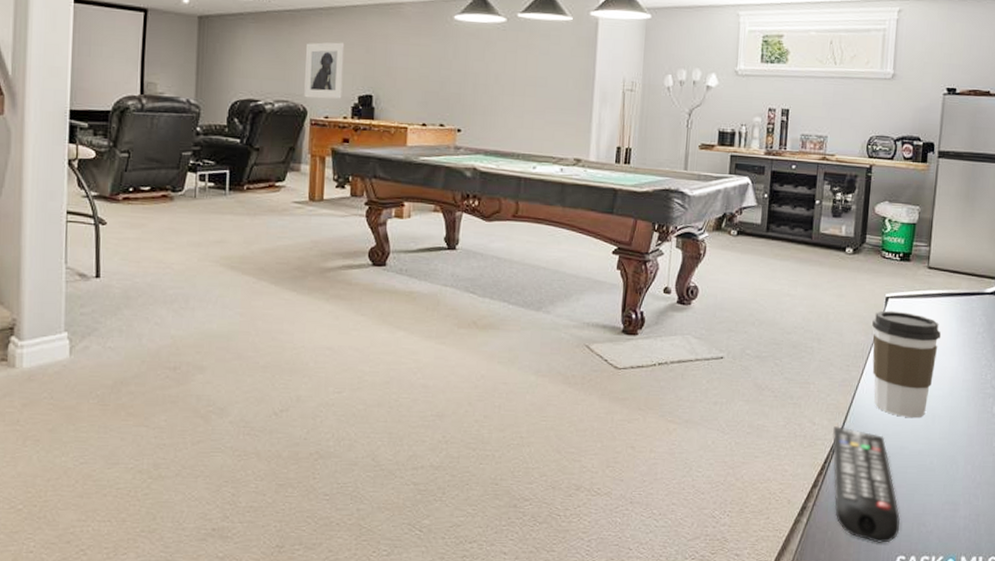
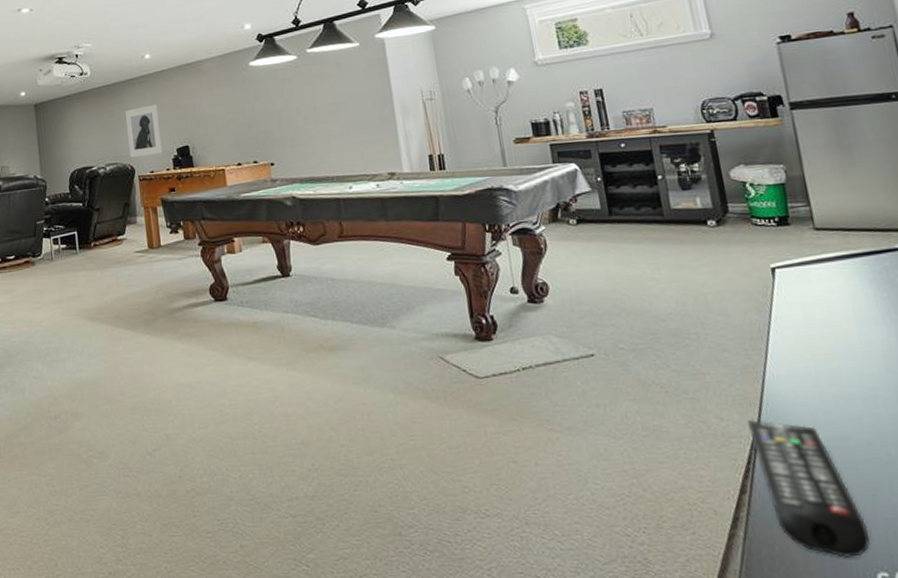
coffee cup: present [872,310,941,418] -> none [762,282,862,403]

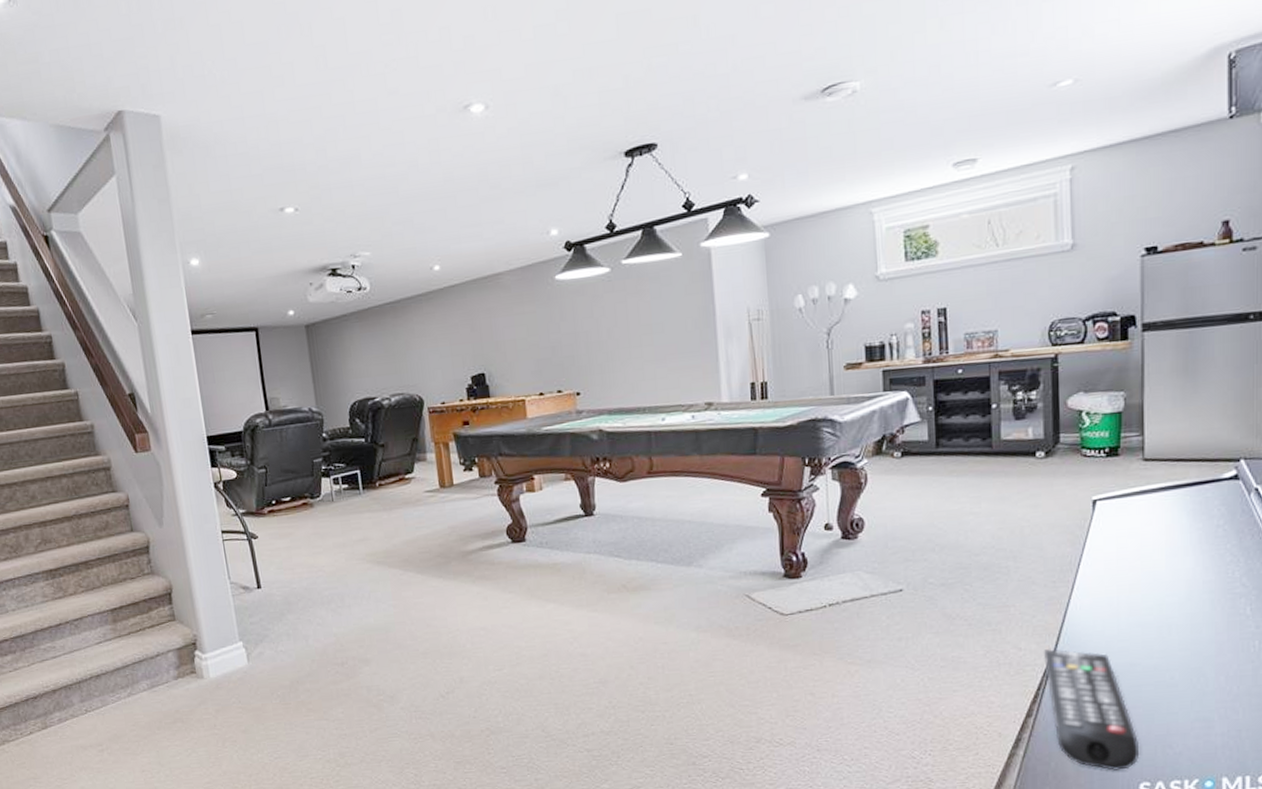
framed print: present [124,104,163,158] -> none [411,325,455,387]

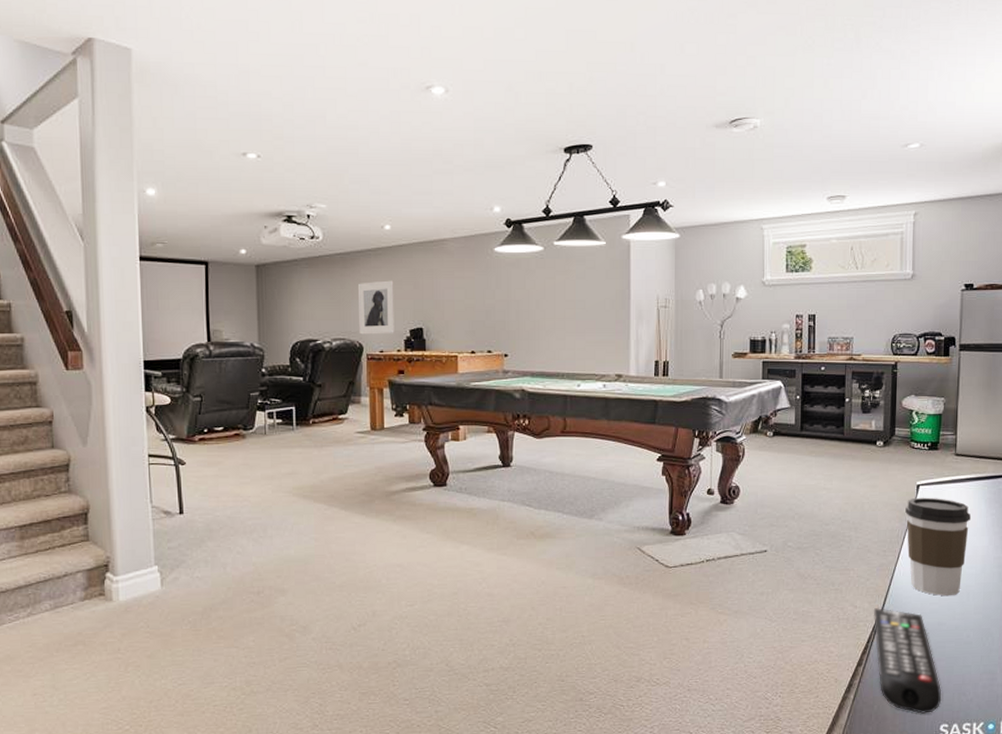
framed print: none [411,325,455,387] -> present [357,280,394,335]
coffee cup: none [1079,514,1168,632] -> present [905,497,971,596]

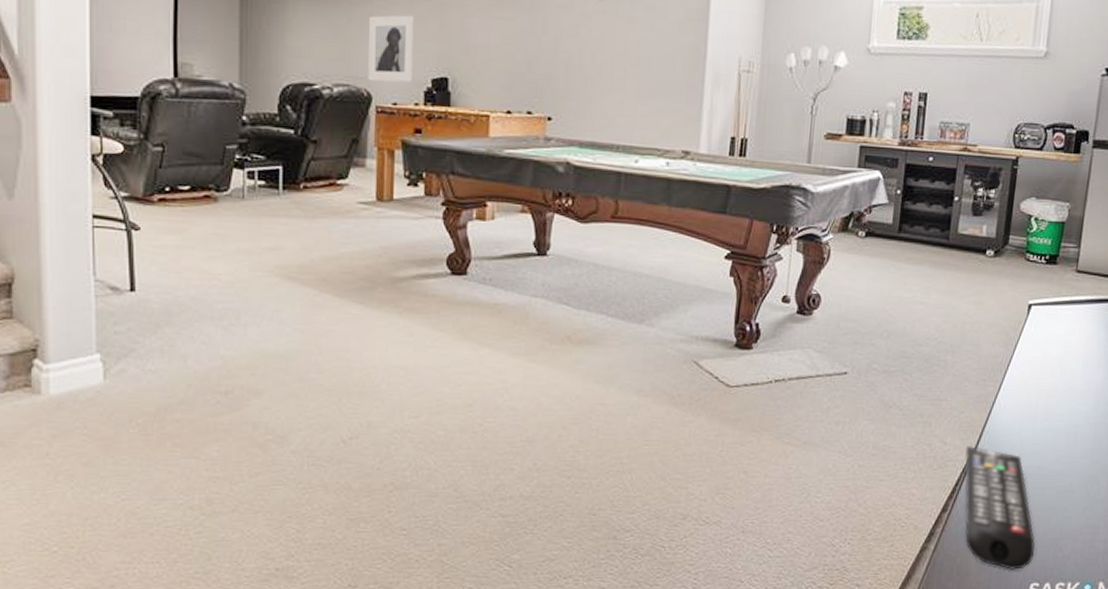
coffee cup: present [905,497,971,596] -> none [1011,319,1087,436]

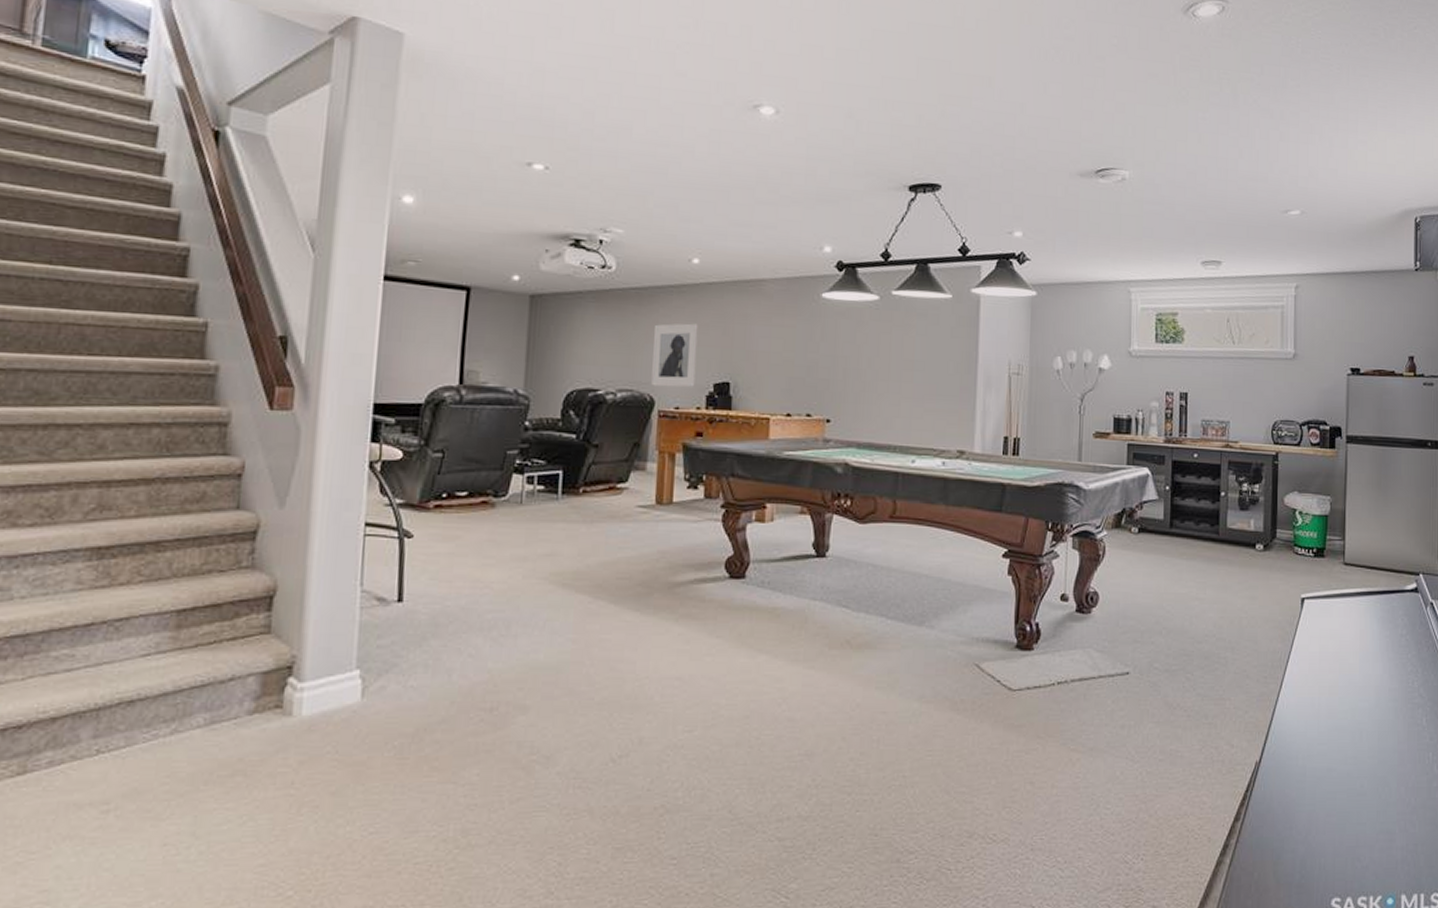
remote control: present [964,446,1035,570] -> none [1252,748,1333,884]

